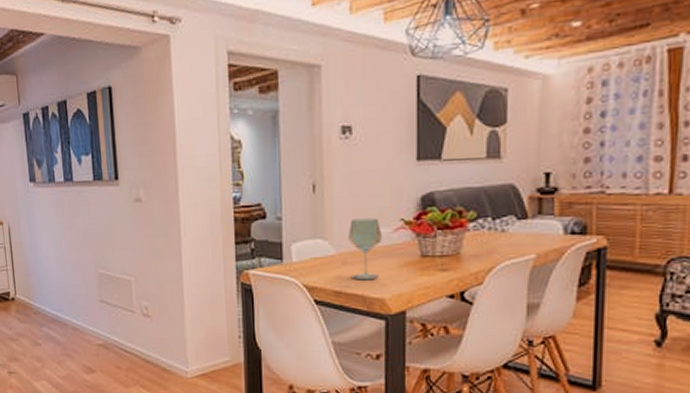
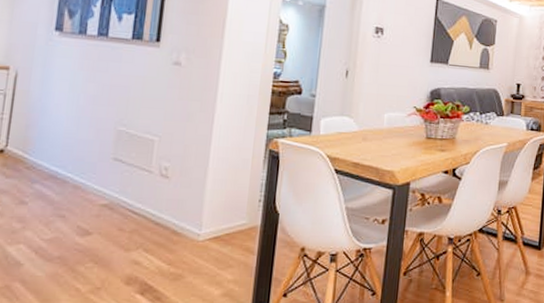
wine glass: present [348,218,383,280] -> none [370,102,399,155]

